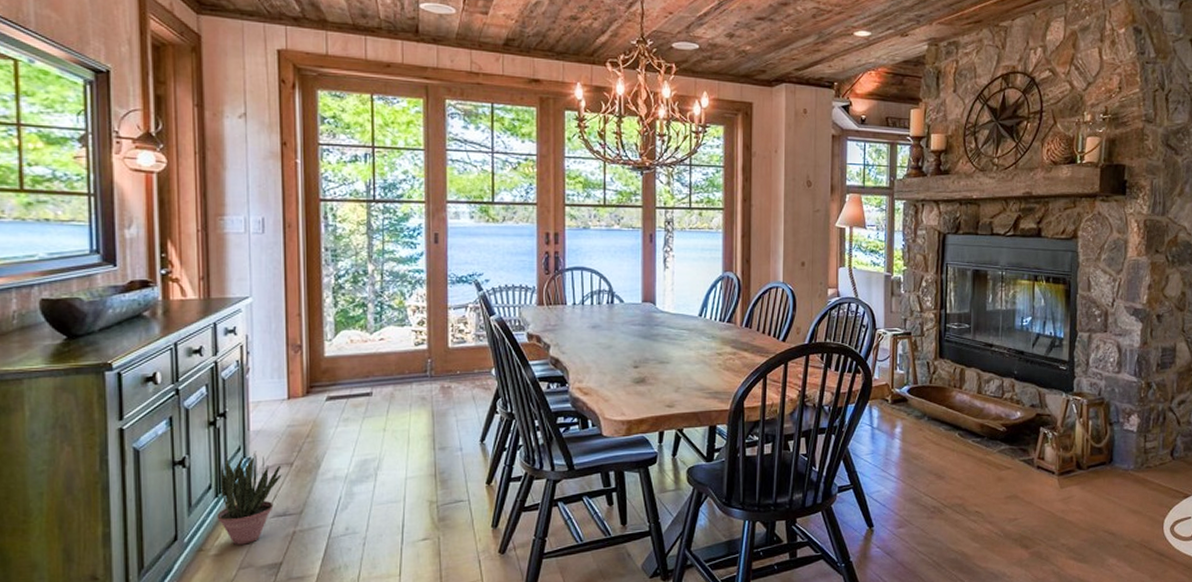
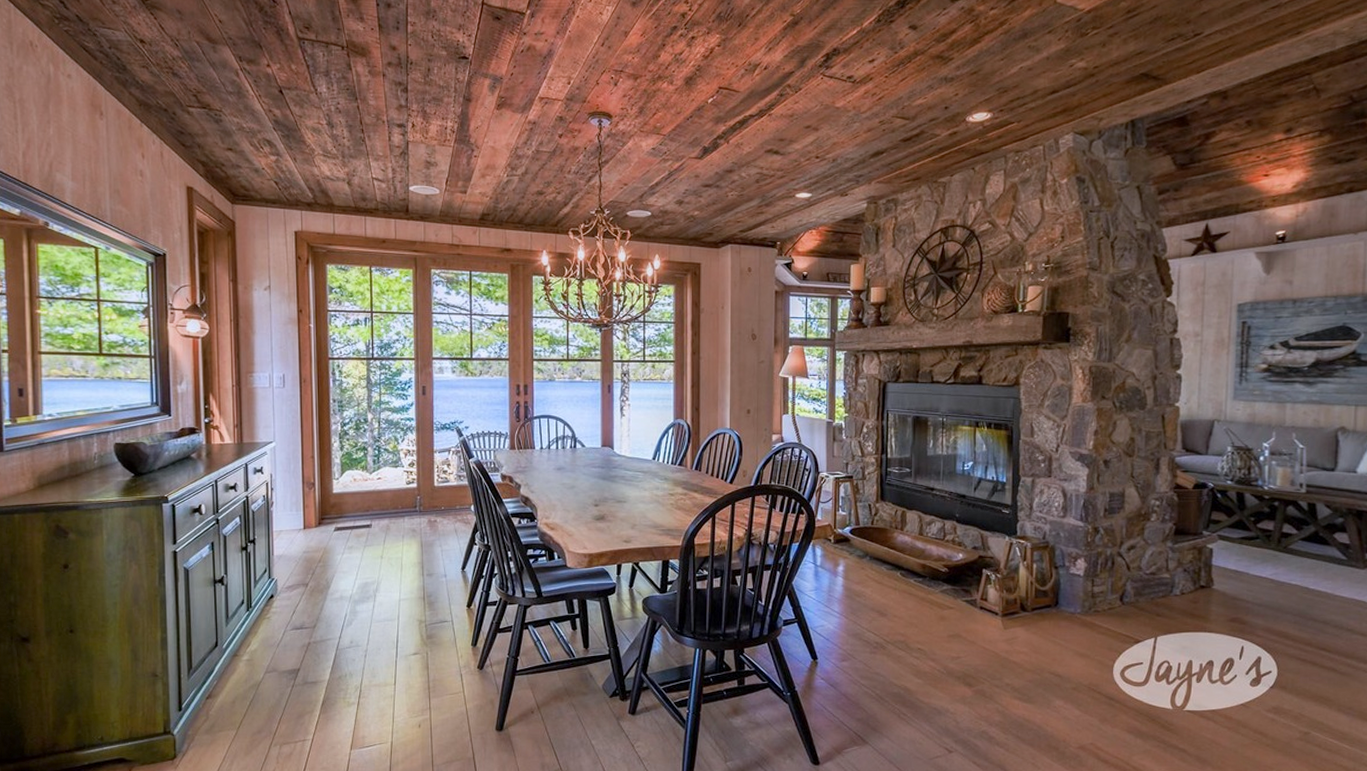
potted plant: present [217,451,282,545] -> none [248,572,299,652]

